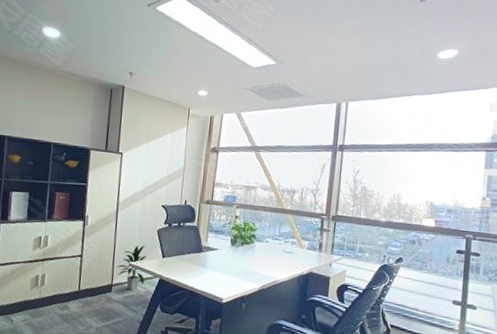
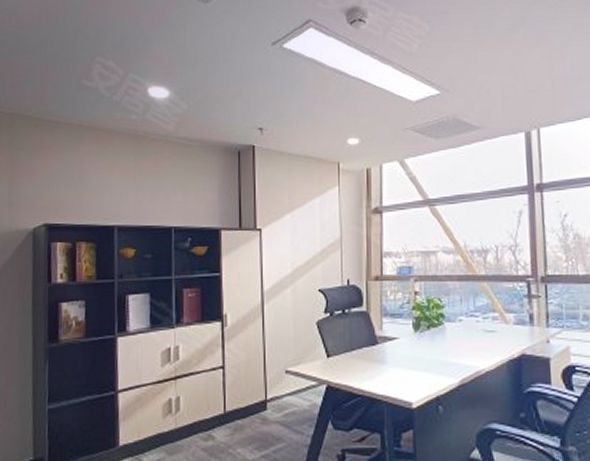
indoor plant: present [116,245,147,291] -> none [268,343,307,406]

